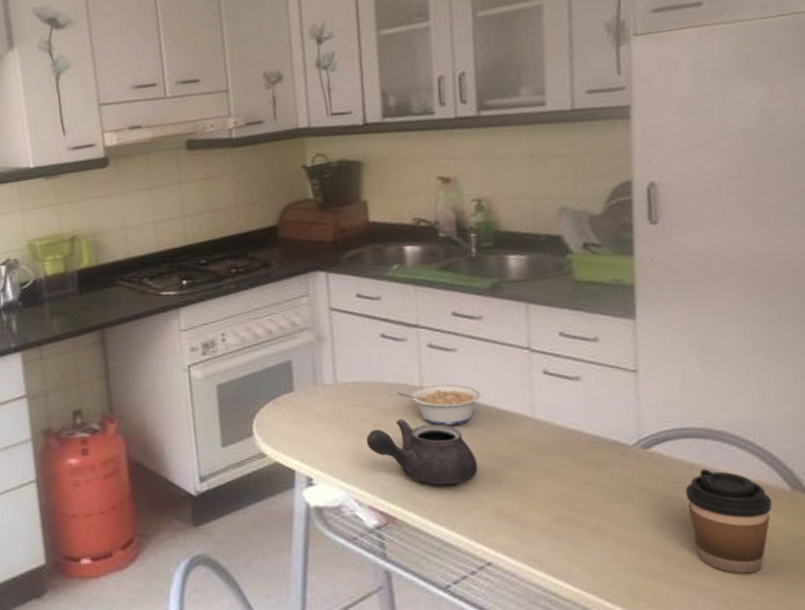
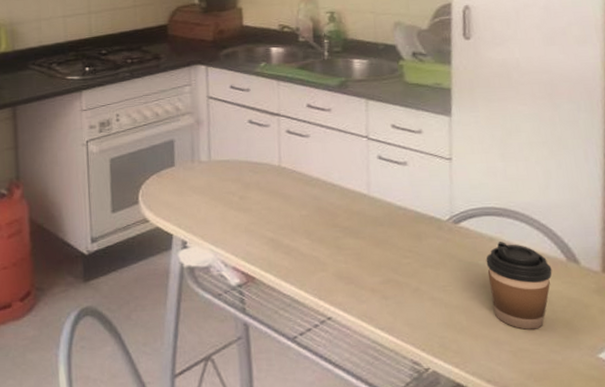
teapot: present [366,418,478,486] -> none [232,192,323,251]
legume: present [396,384,481,426] -> none [259,164,328,200]

